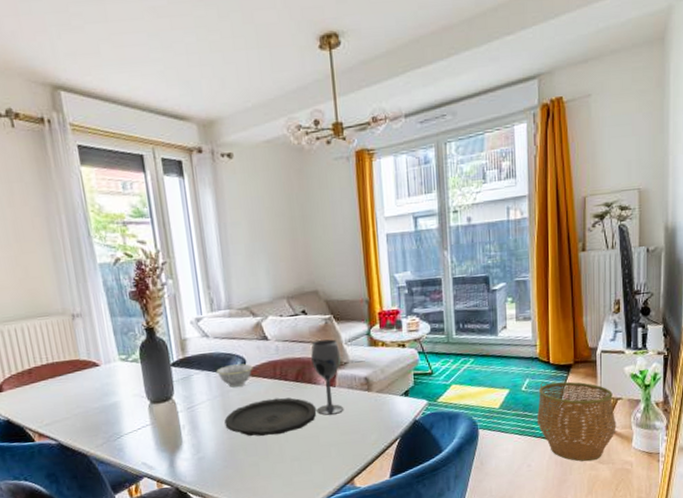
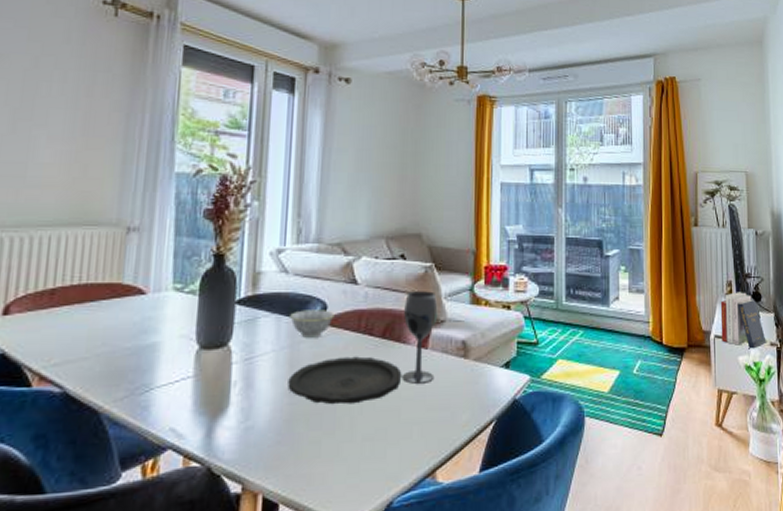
basket: present [536,381,617,462] -> none [648,365,732,468]
books: none [607,308,653,360] -> present [720,292,766,349]

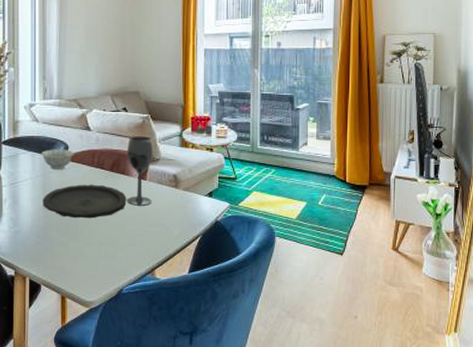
books: present [720,292,766,349] -> none [401,140,445,189]

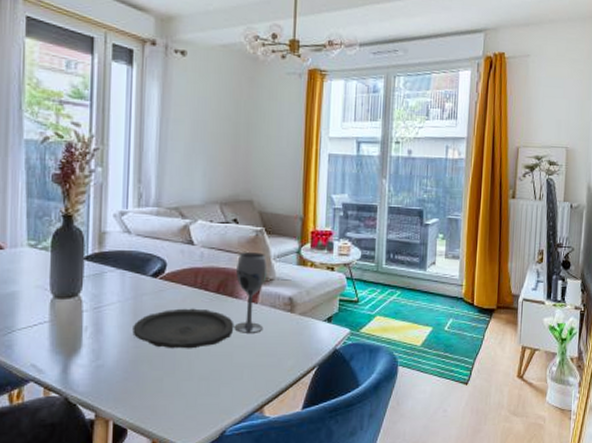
bowl: present [41,149,74,170] -> none [133,266,173,291]

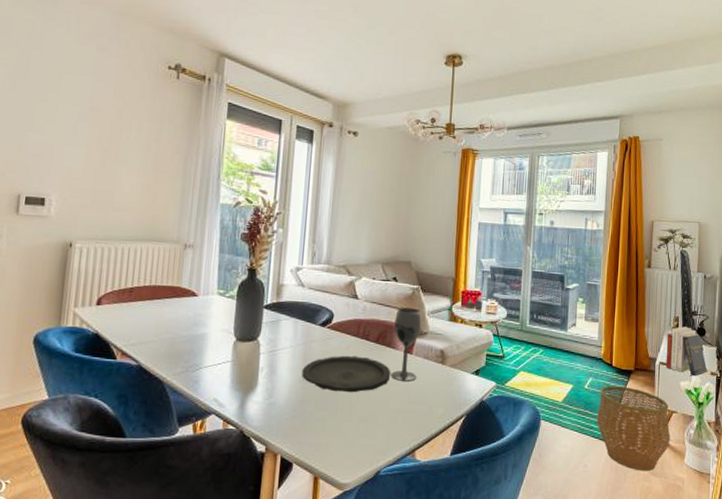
basket: none [456,324,533,412] -> present [596,383,671,472]
books: none [529,260,571,312] -> present [665,326,707,377]

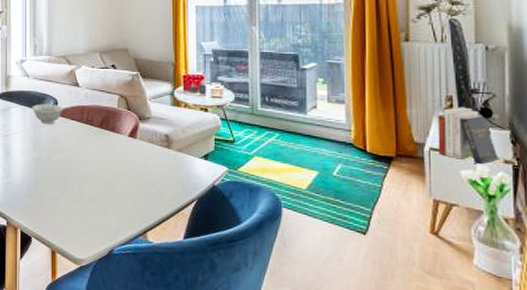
plate: present [302,355,391,393] -> none [33,139,117,175]
bowl: none [305,316,339,339] -> present [32,104,63,124]
wine glass: present [391,307,422,381] -> none [116,93,144,165]
basket: present [596,383,671,472] -> none [350,170,452,271]

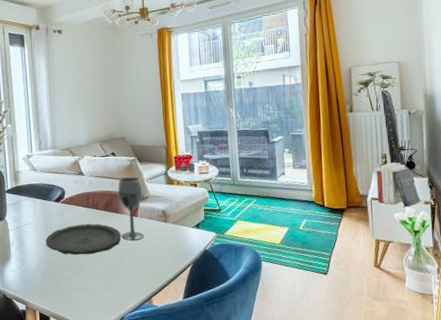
bowl: present [32,104,63,124] -> none [41,193,71,213]
plate: none [33,139,117,175] -> present [45,223,122,256]
wine glass: none [116,93,144,165] -> present [118,177,145,241]

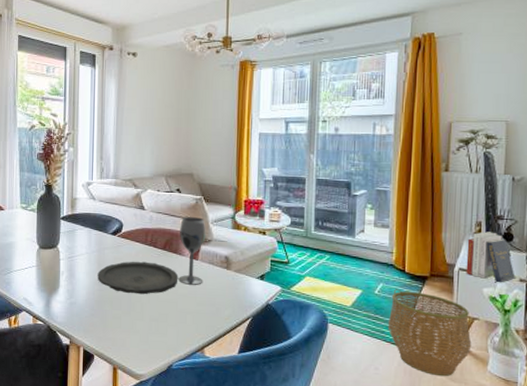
basket: none [314,223,390,298] -> present [387,289,472,377]

